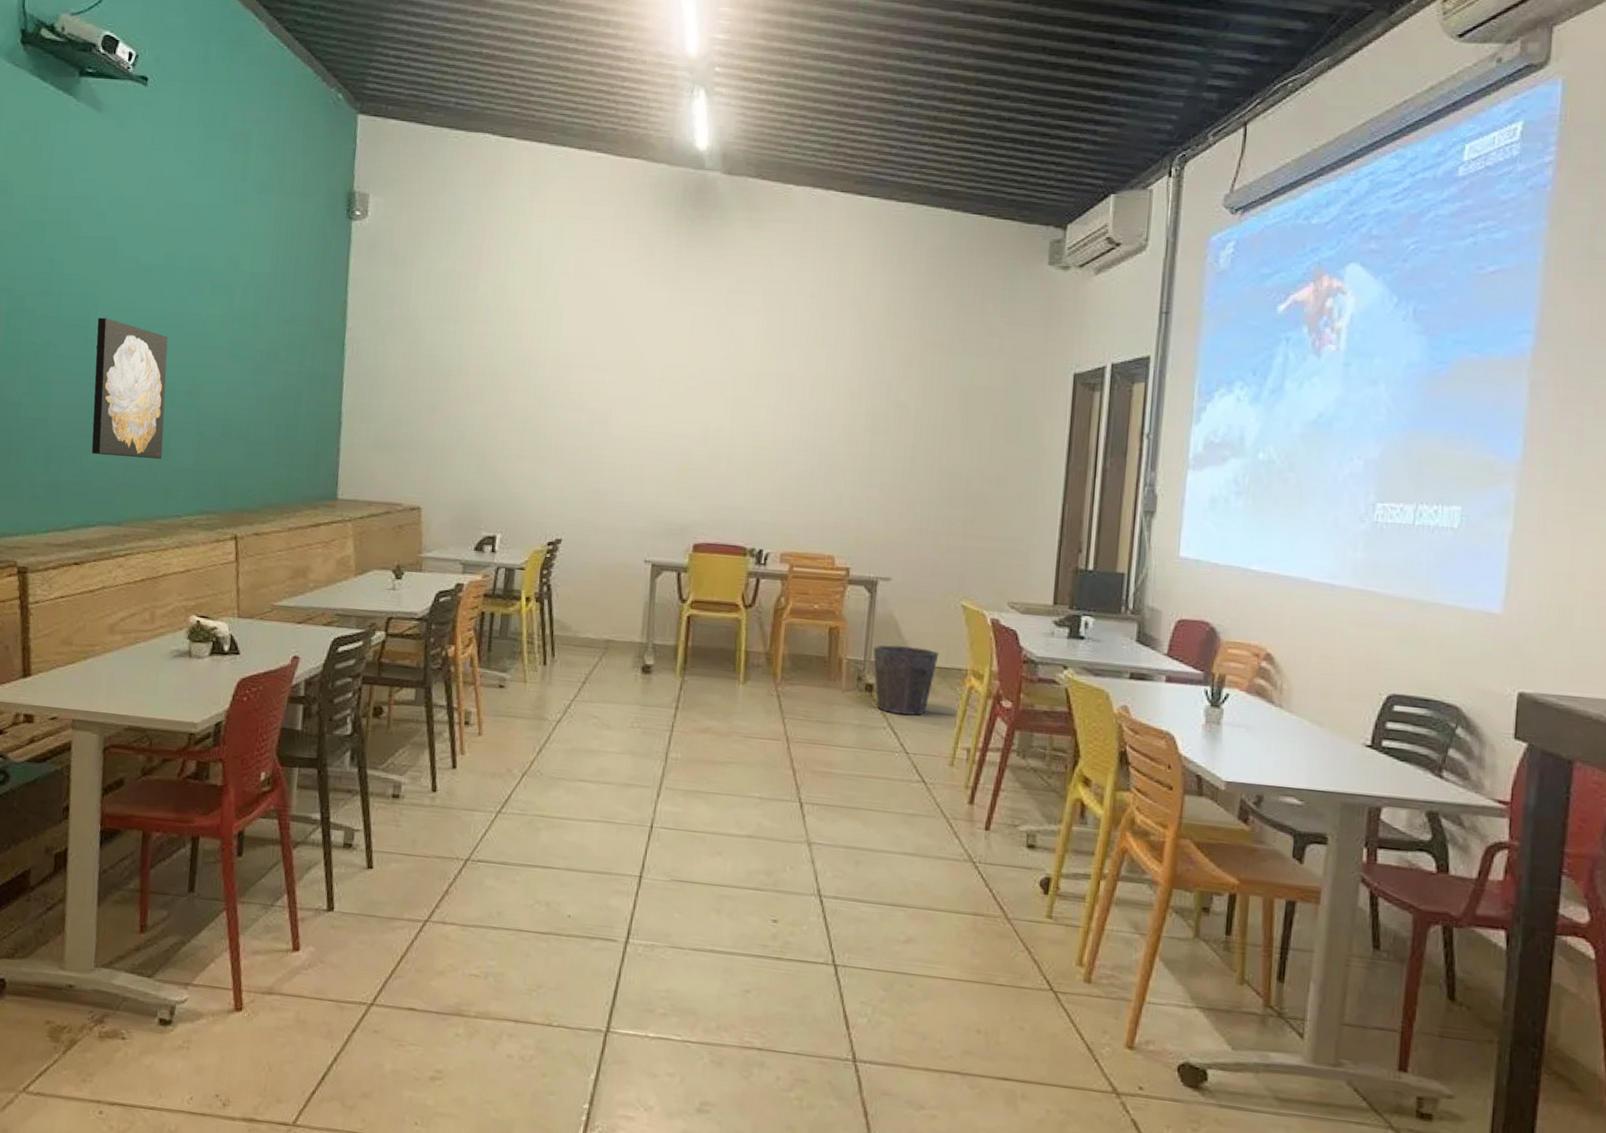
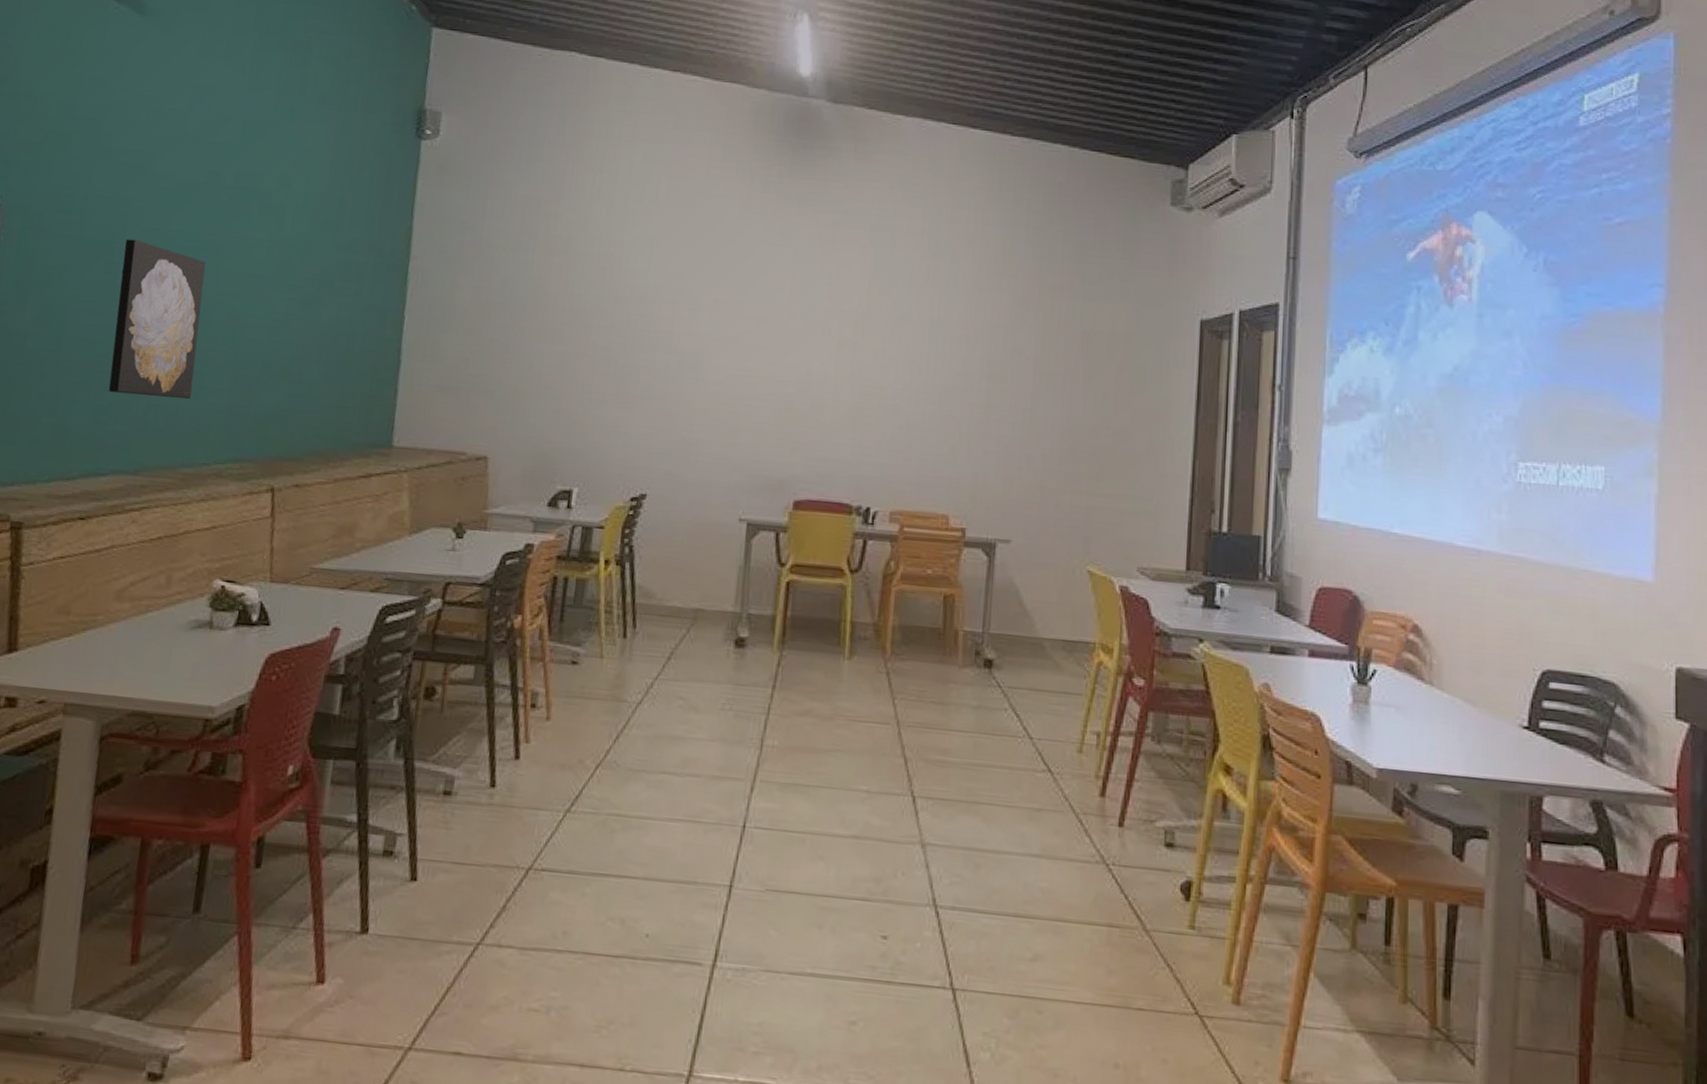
waste bin: present [873,645,939,716] -> none [992,615,1064,695]

